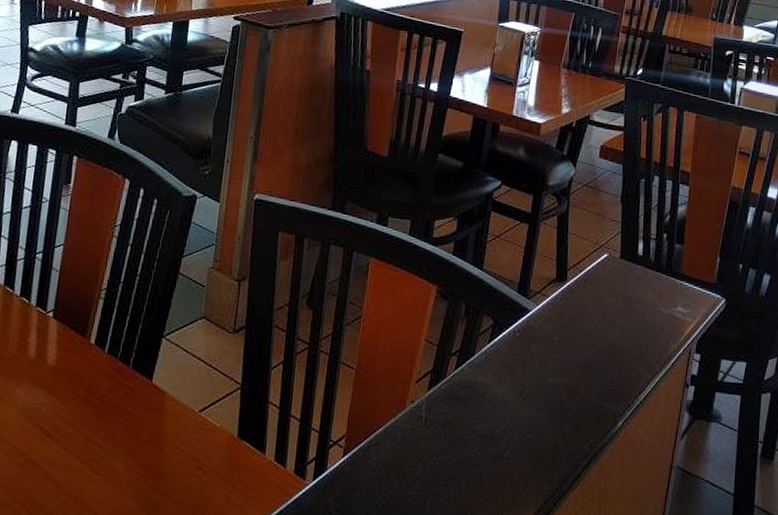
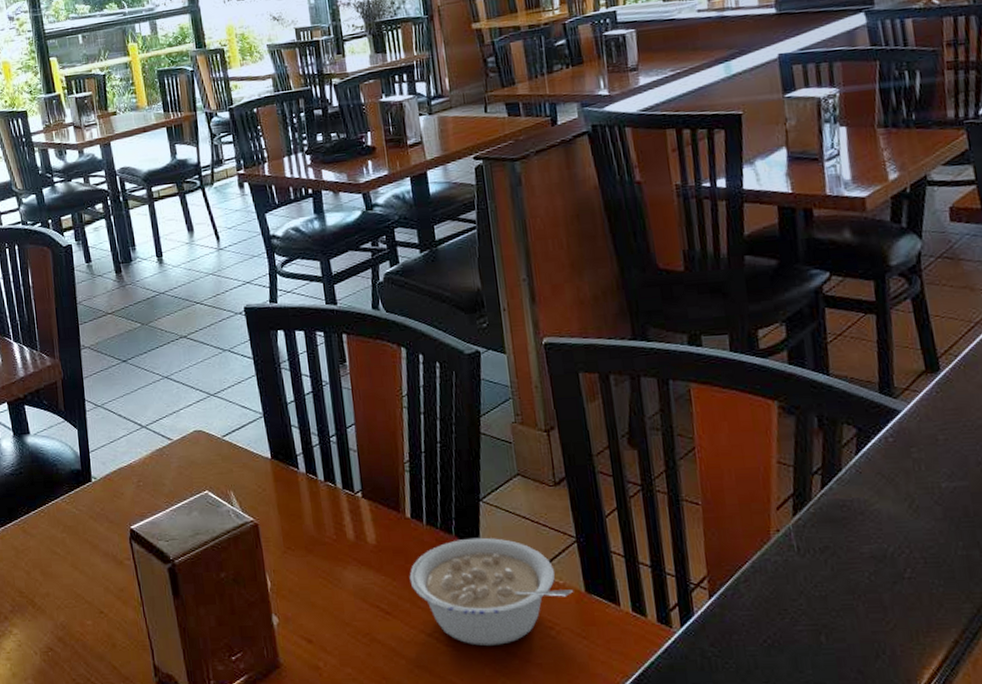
legume: none [78,372,227,480] -> present [409,537,573,646]

